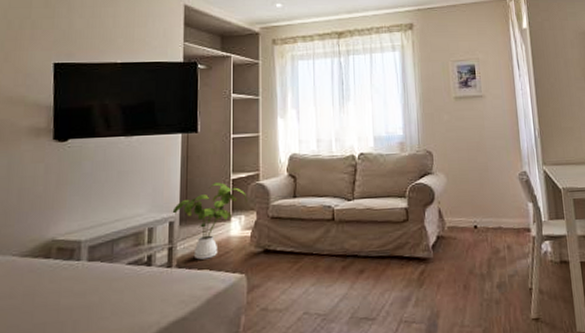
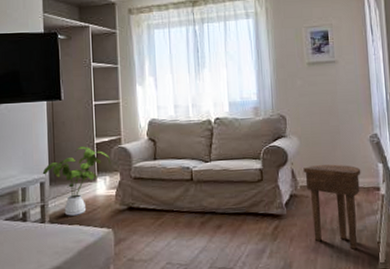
side table: none [451,203,511,297] -> present [303,164,361,249]

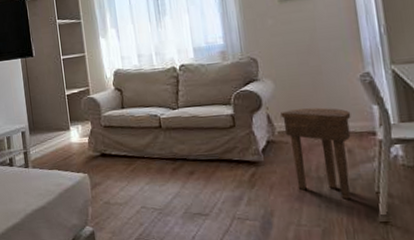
house plant: present [42,146,111,216] -> none [22,98,82,162]

